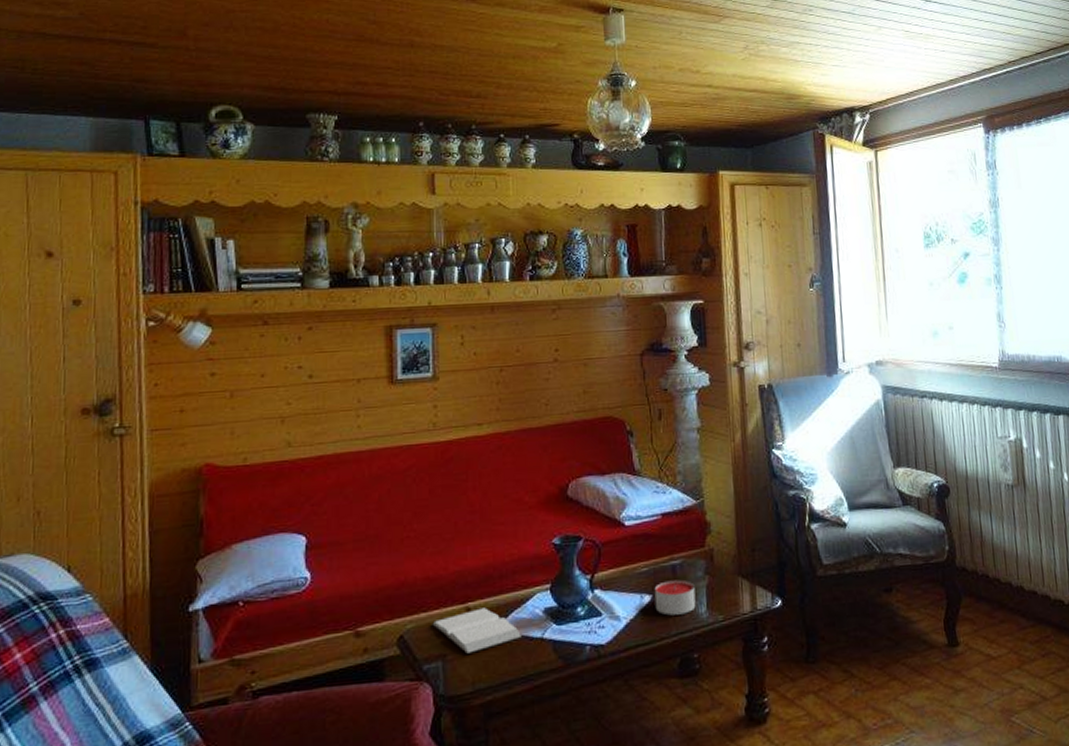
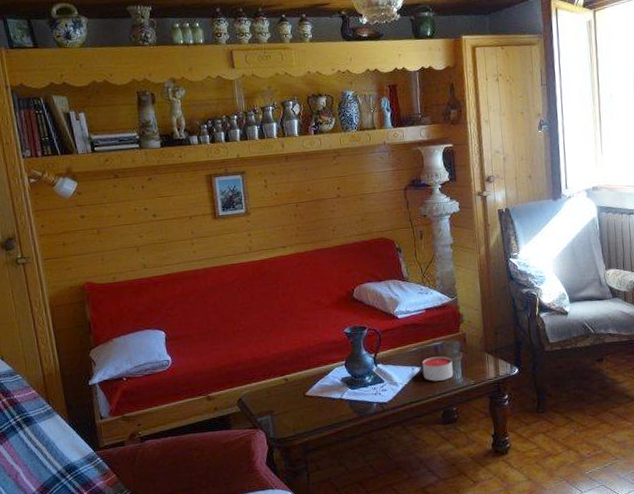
book: present [432,607,523,654] -> none [261,378,327,410]

